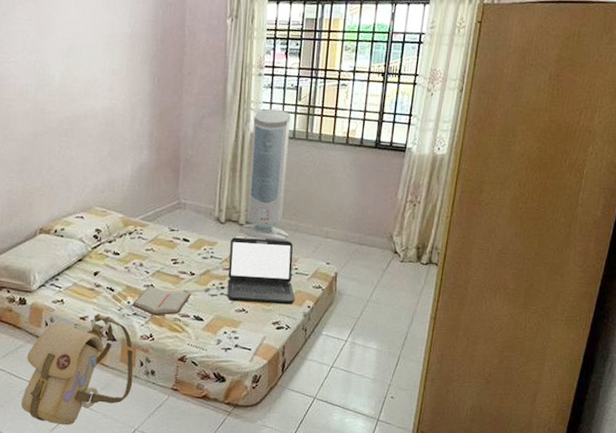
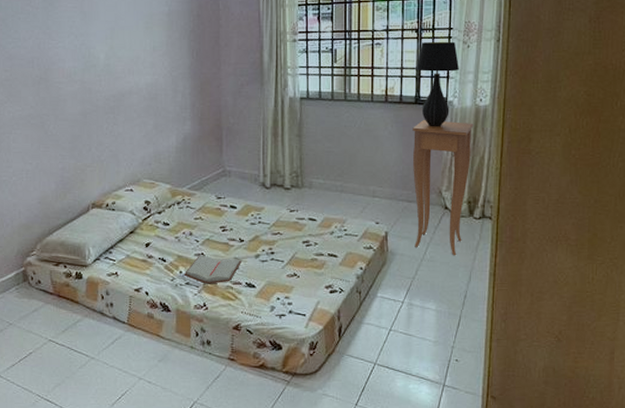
backpack: present [22,313,133,425] -> none [82,284,189,400]
laptop: present [227,237,295,305] -> none [277,202,347,267]
air purifier: present [238,108,291,241] -> none [284,72,335,202]
side table: none [362,165,430,299] -> present [412,120,474,256]
table lamp: none [379,86,422,173] -> present [416,41,460,127]

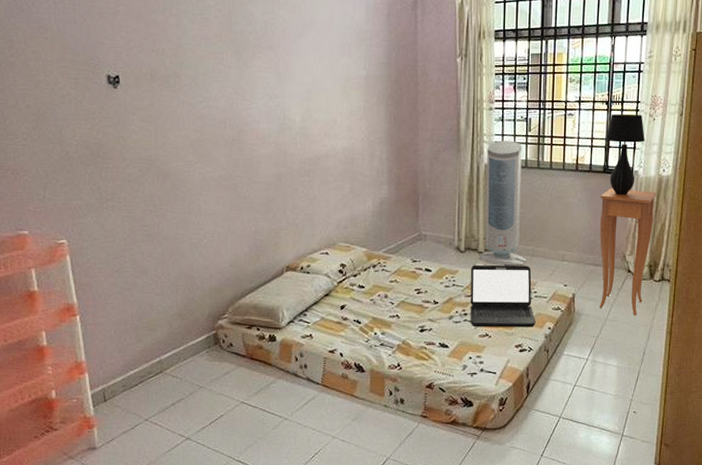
paperback book: present [183,255,241,284] -> none [378,317,435,345]
laptop: none [277,202,347,267] -> present [470,265,536,328]
air purifier: none [284,72,335,202] -> present [477,140,527,266]

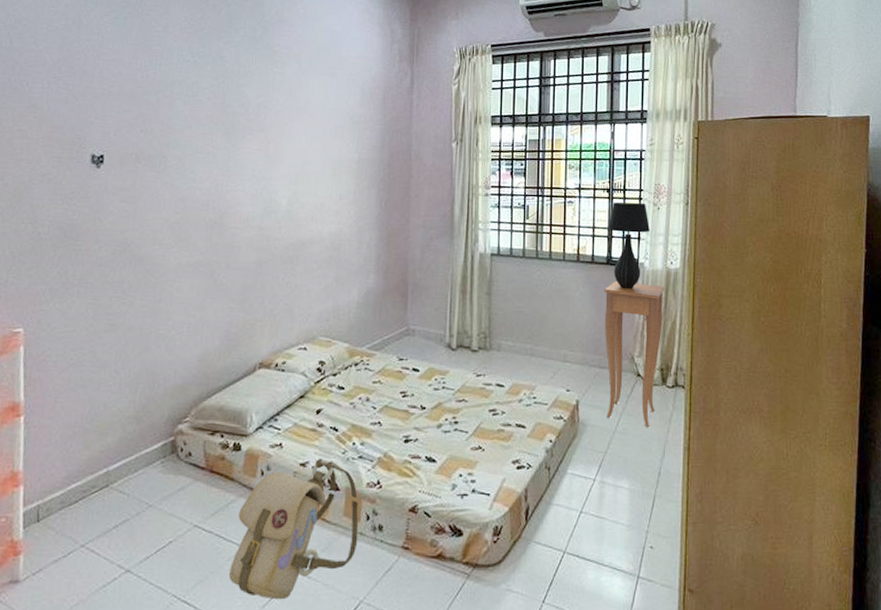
backpack: none [275,346,383,458] -> present [229,458,359,600]
laptop: present [470,265,536,328] -> none [461,365,535,440]
air purifier: present [477,140,527,266] -> none [470,228,525,366]

